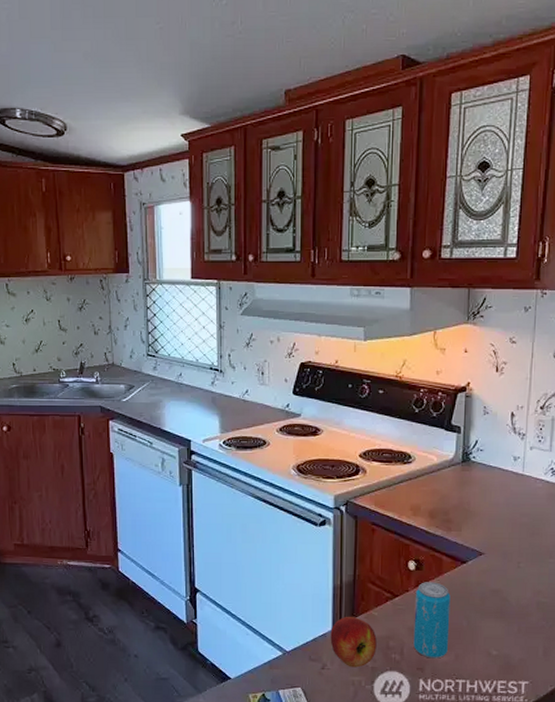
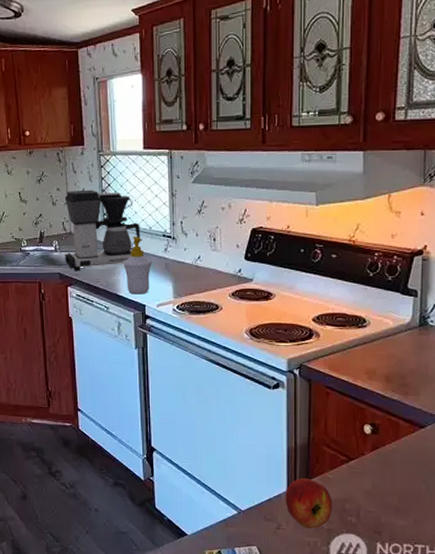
coffee maker: none [107,319,187,403] -> present [65,189,141,270]
soap bottle: none [168,368,198,429] -> present [123,236,152,295]
beverage can: present [413,582,451,659] -> none [370,446,408,523]

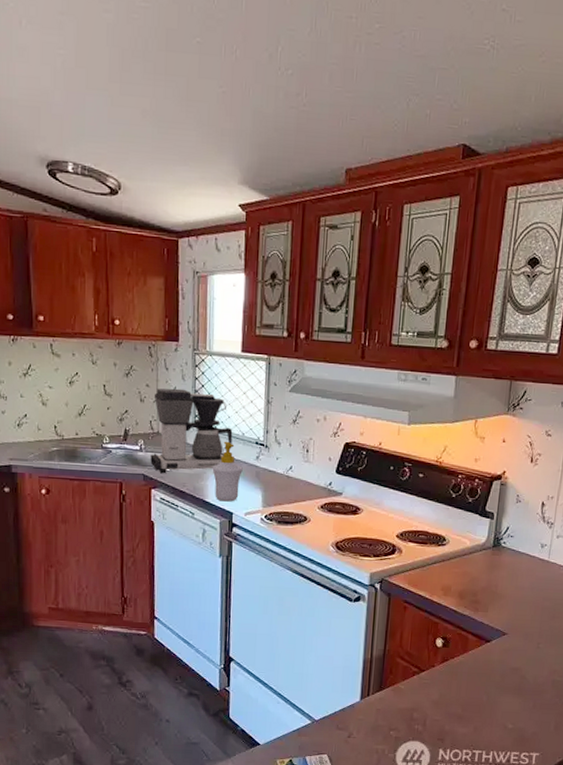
apple: present [285,478,332,529] -> none [357,688,402,737]

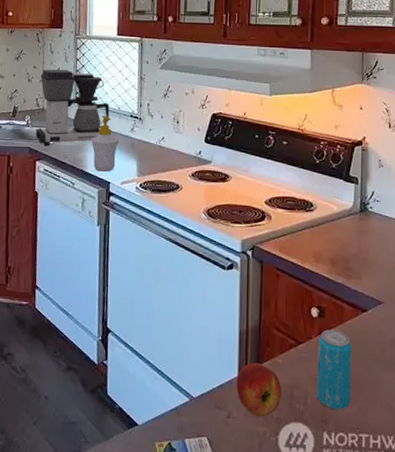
apple: none [357,688,402,737] -> present [236,362,281,418]
beverage can: none [436,658,474,730] -> present [317,330,352,411]

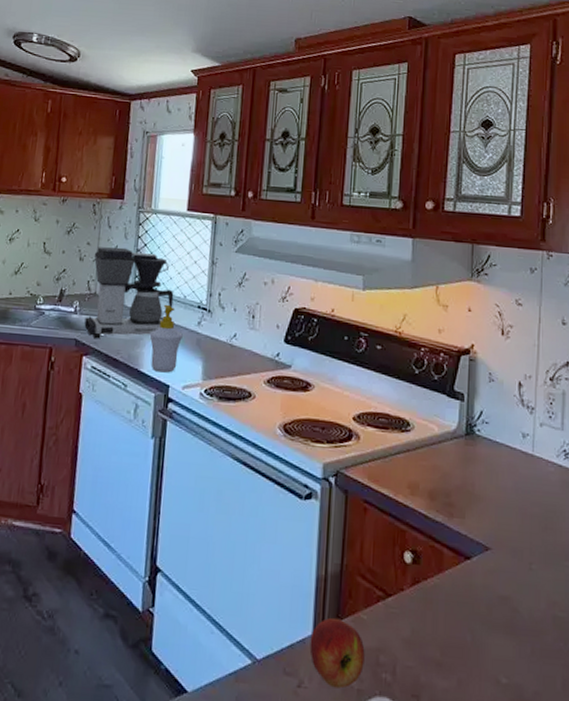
beverage can: present [317,330,352,411] -> none [408,580,452,684]

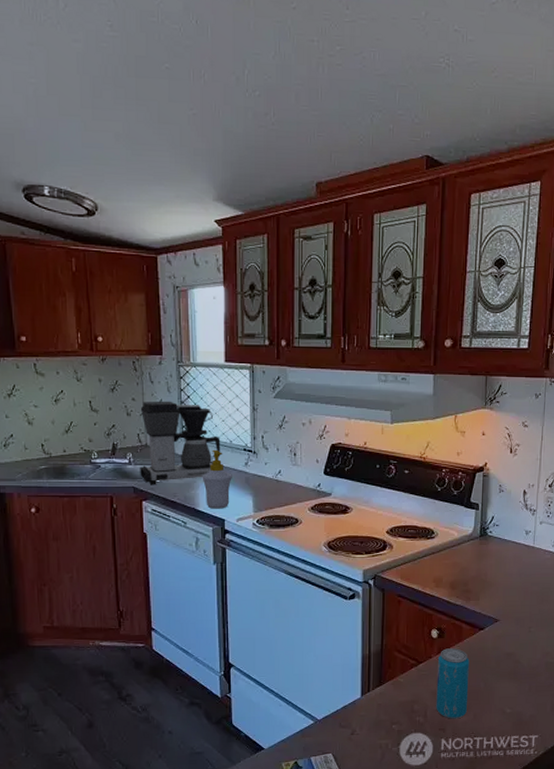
apple: present [309,617,365,689] -> none [359,683,403,732]
beverage can: none [408,580,452,684] -> present [436,648,470,719]

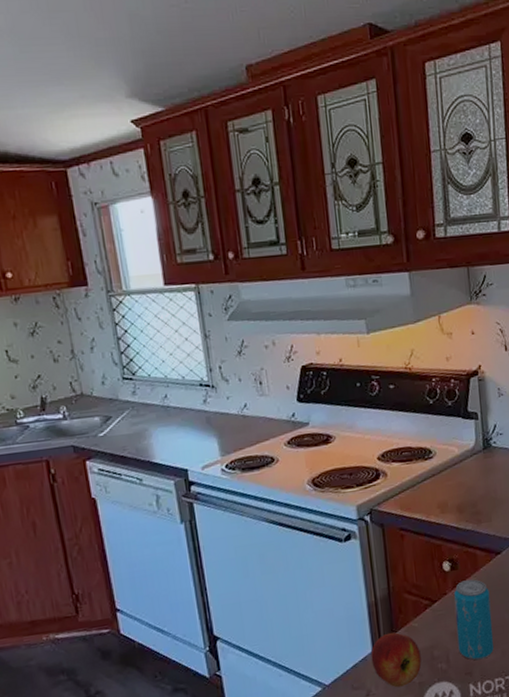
coffee maker: present [140,401,221,484] -> none [70,338,173,440]
soap bottle: present [202,449,232,509] -> none [153,389,191,459]
apple: none [359,683,403,732] -> present [370,632,422,688]

